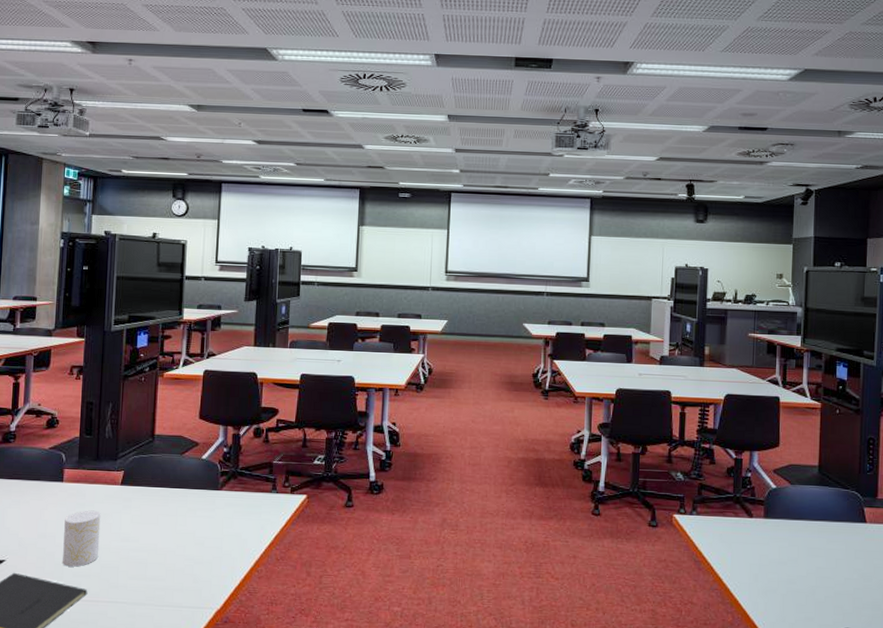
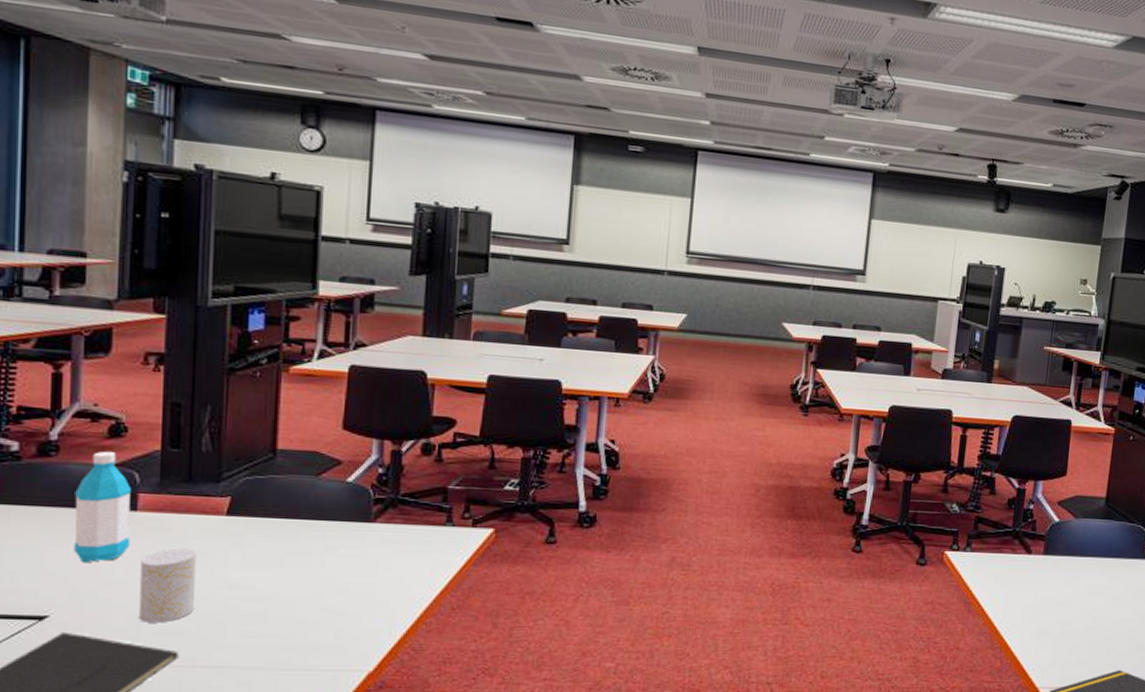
water bottle: none [22,438,61,521] -> present [73,451,132,563]

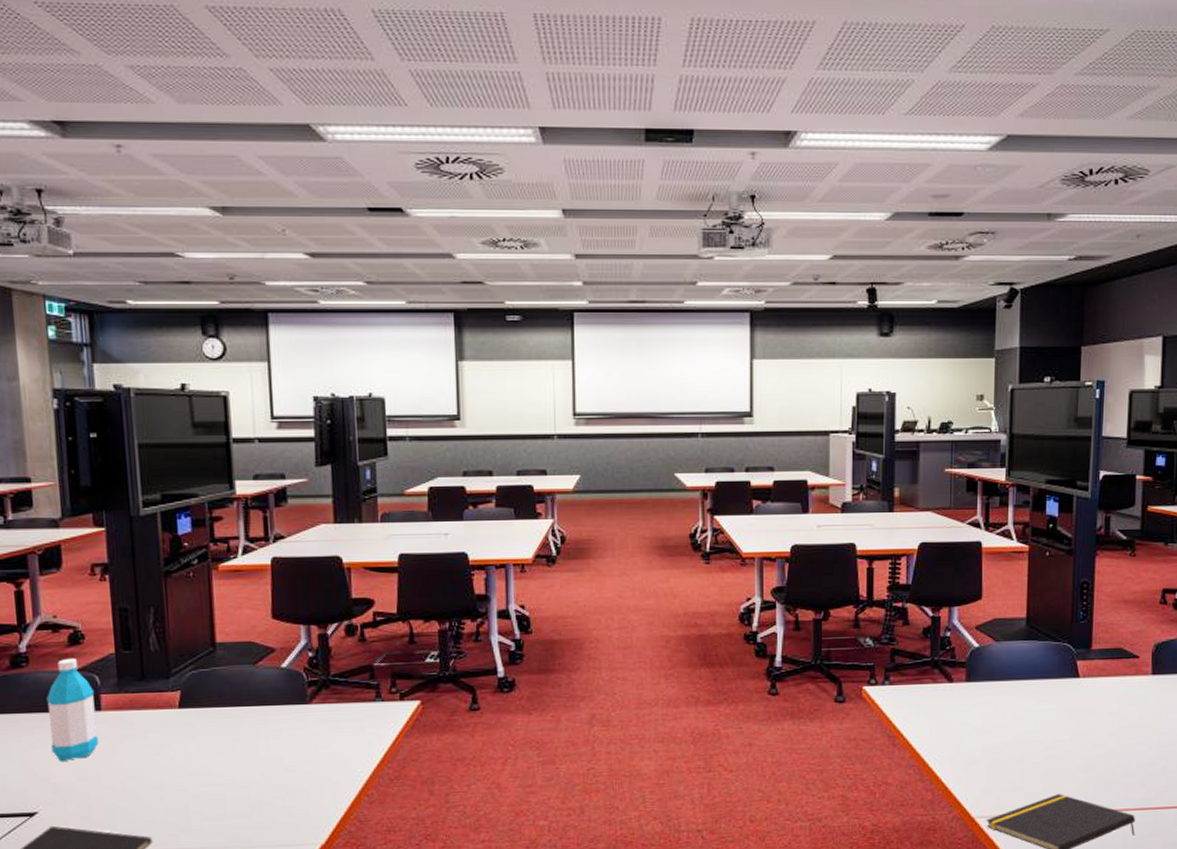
cup: present [139,548,197,623] -> none [110,742,161,812]

